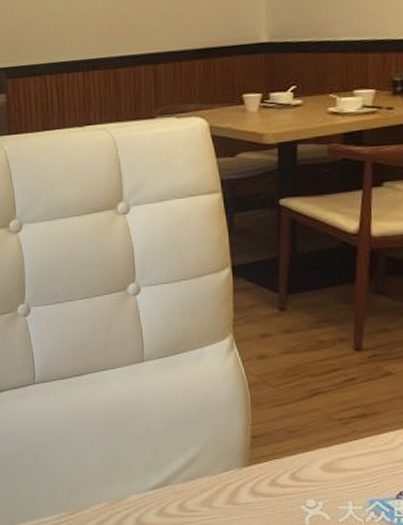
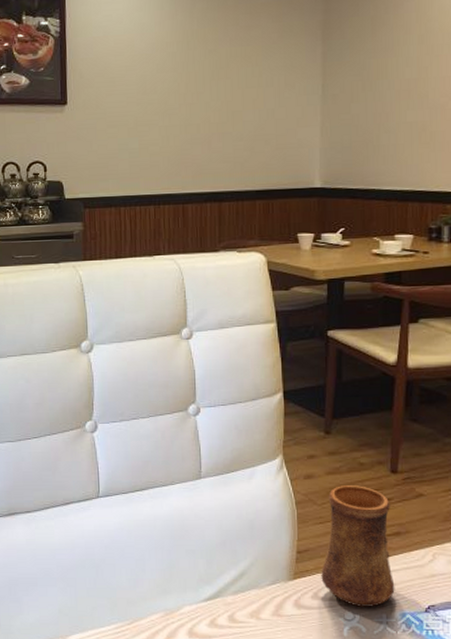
cup: none [278,365,362,494] -> present [321,486,395,607]

